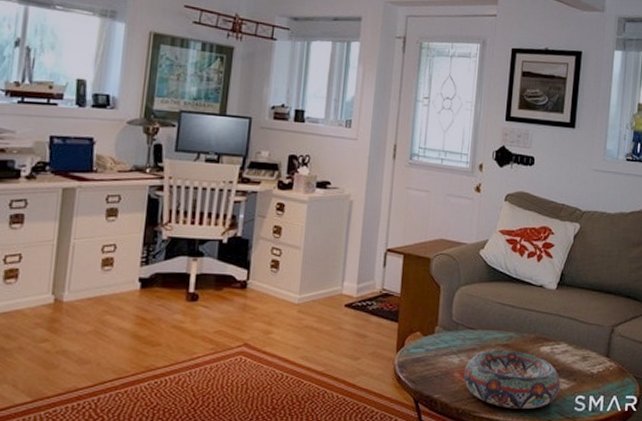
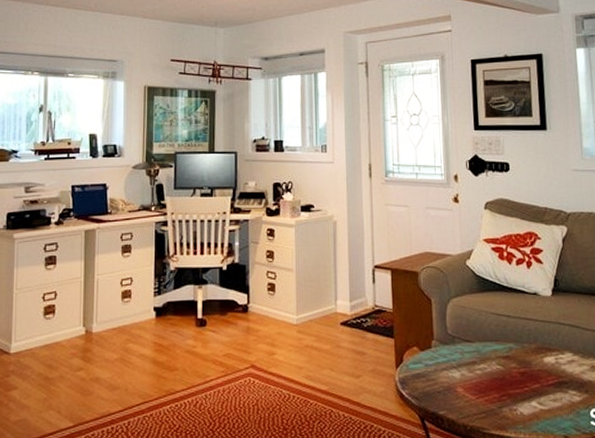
decorative bowl: present [463,350,561,409] -> none [466,362,572,424]

